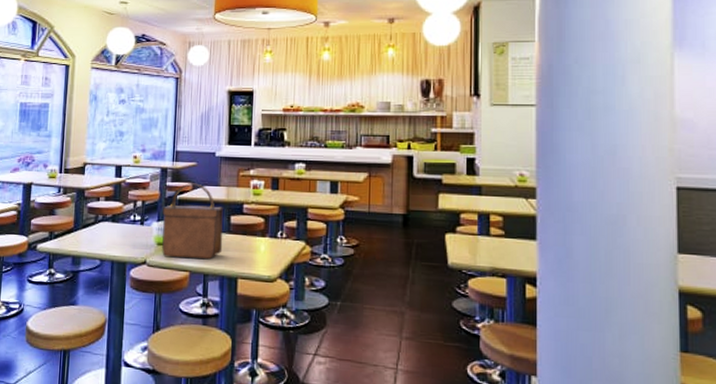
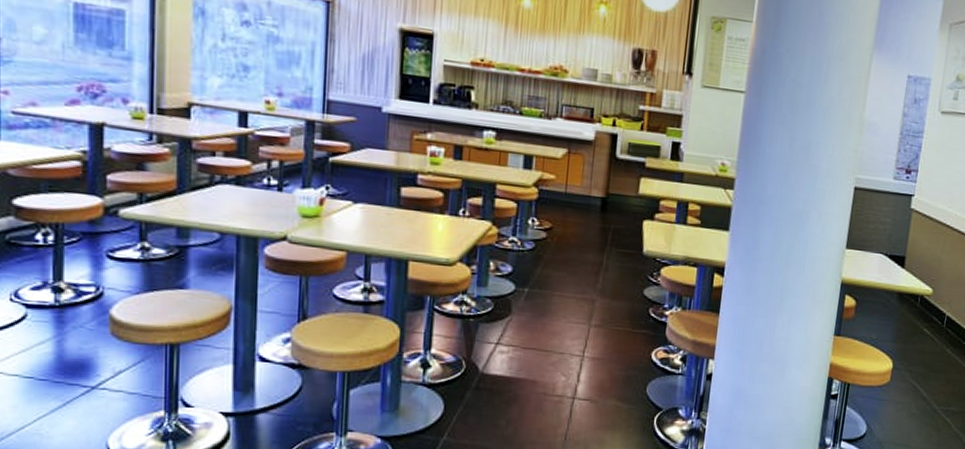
handbag: present [162,183,223,260] -> none [309,143,391,238]

